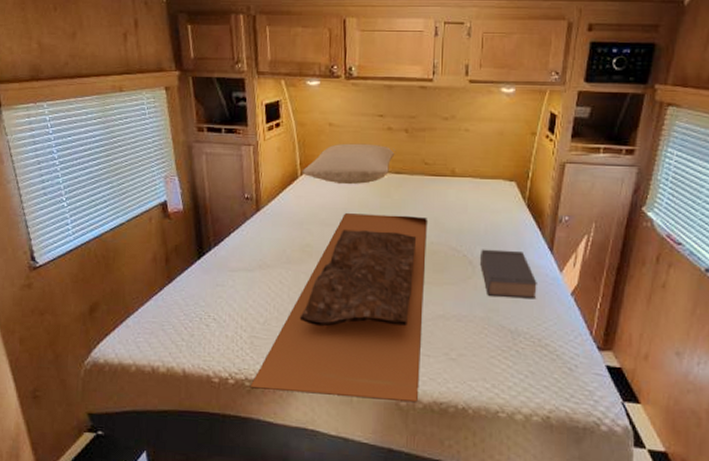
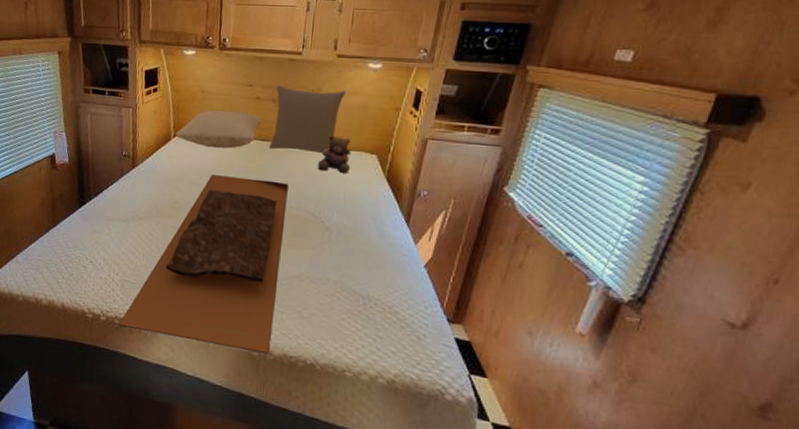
pillow: none [404,113,480,184] -> present [268,84,346,154]
teddy bear: none [456,162,491,203] -> present [317,134,351,173]
book: present [479,249,537,299] -> none [336,217,391,268]

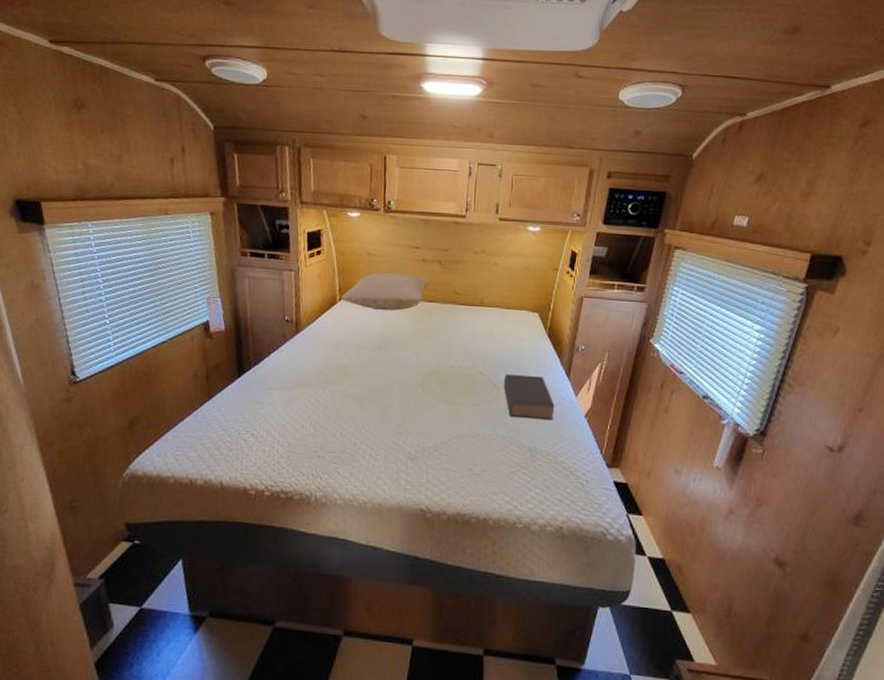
throw blanket: present [118,175,289,353] -> none [285,337,457,513]
pillow: present [268,84,346,154] -> none [436,246,508,314]
teddy bear: present [317,134,351,173] -> none [483,294,515,332]
book: none [336,217,391,268] -> present [503,373,555,421]

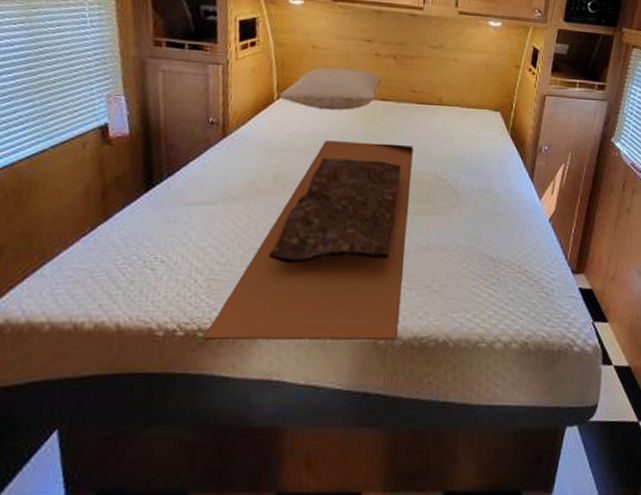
throw blanket: none [285,337,457,513] -> present [203,141,413,340]
book: present [503,373,555,421] -> none [464,178,518,227]

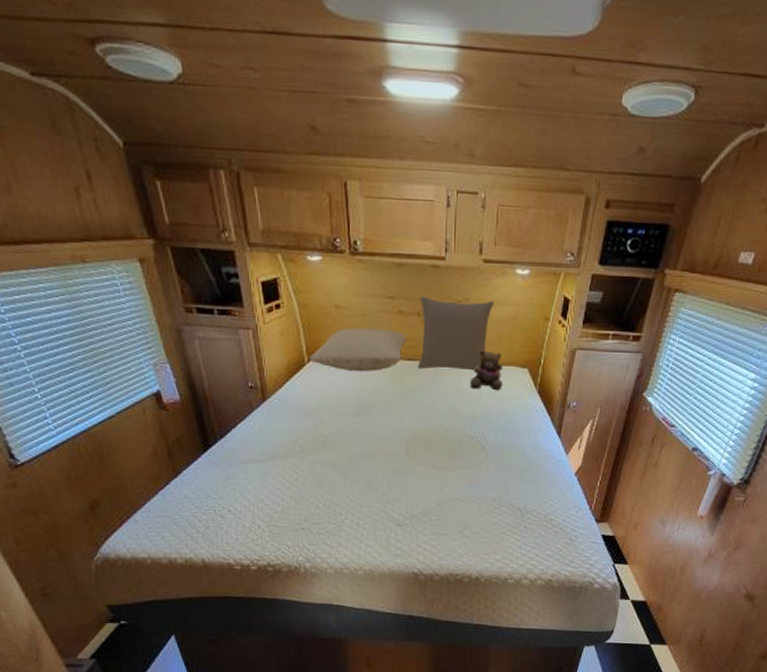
throw blanket: present [203,141,413,340] -> none [272,402,441,575]
pillow: none [390,40,468,113] -> present [417,295,494,371]
teddy bear: none [442,92,476,132] -> present [469,348,503,390]

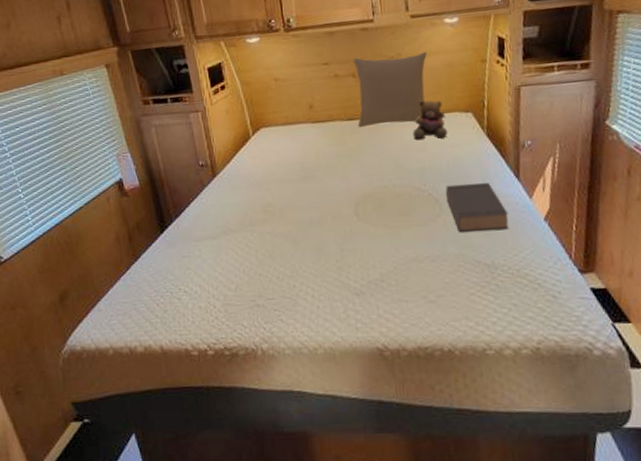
pillow: present [309,327,409,371] -> none [253,93,346,139]
book: none [492,435,545,480] -> present [445,182,509,232]

